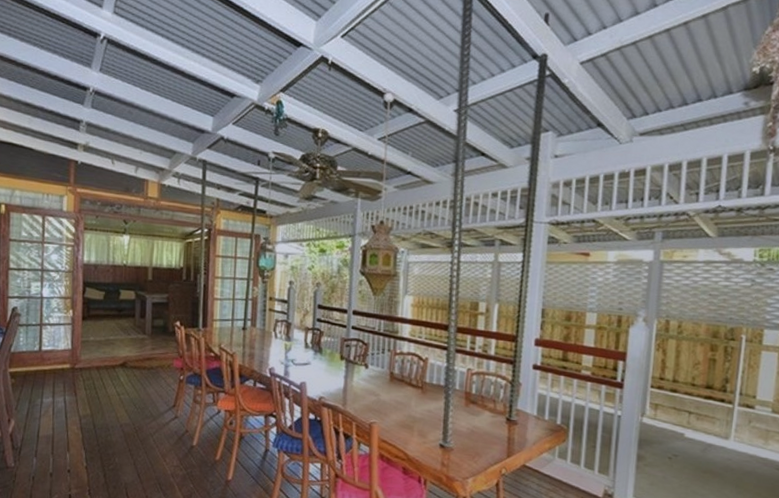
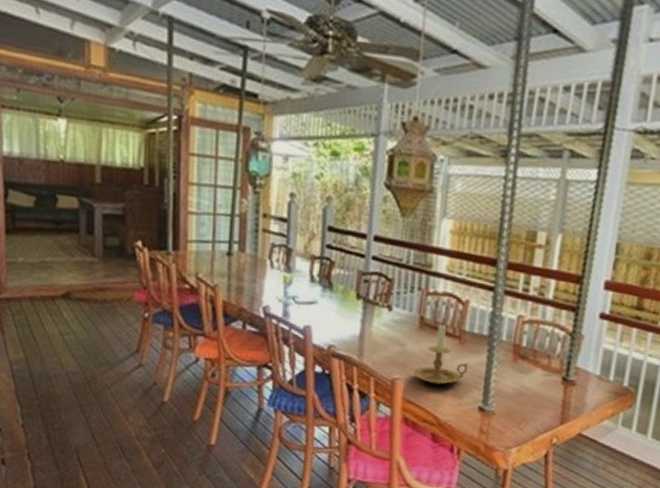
candle holder: none [386,377,430,427] -> present [413,323,469,385]

